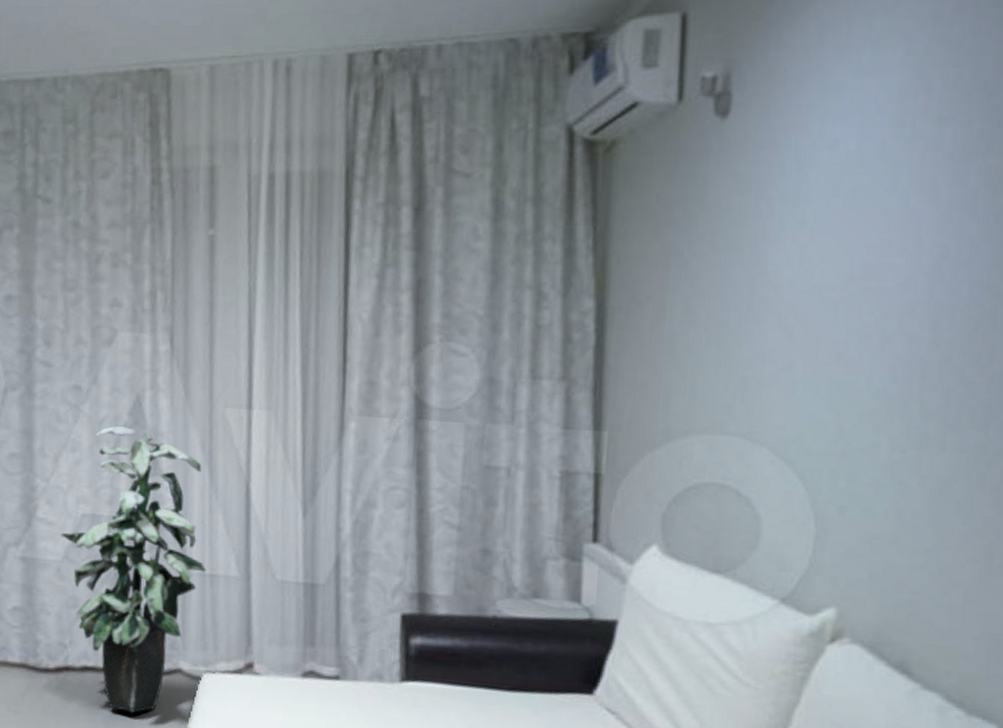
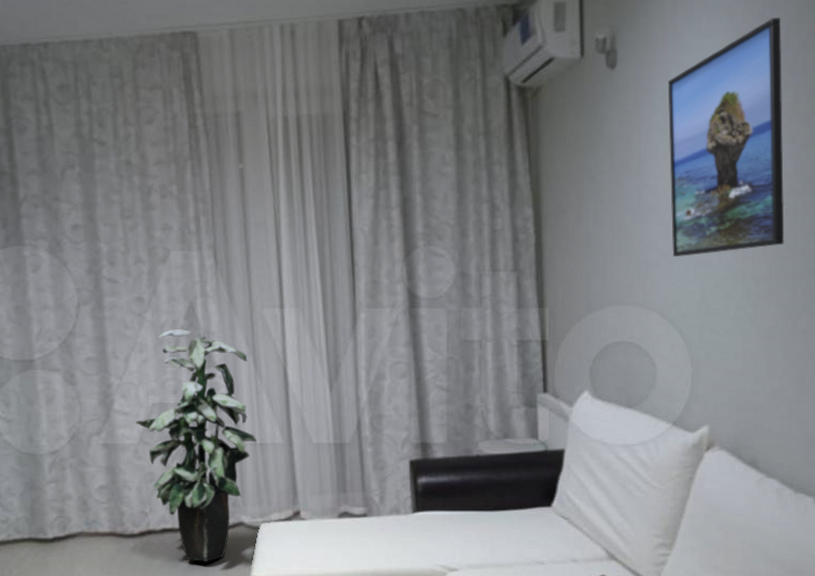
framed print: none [796,47,989,374] -> present [667,17,785,258]

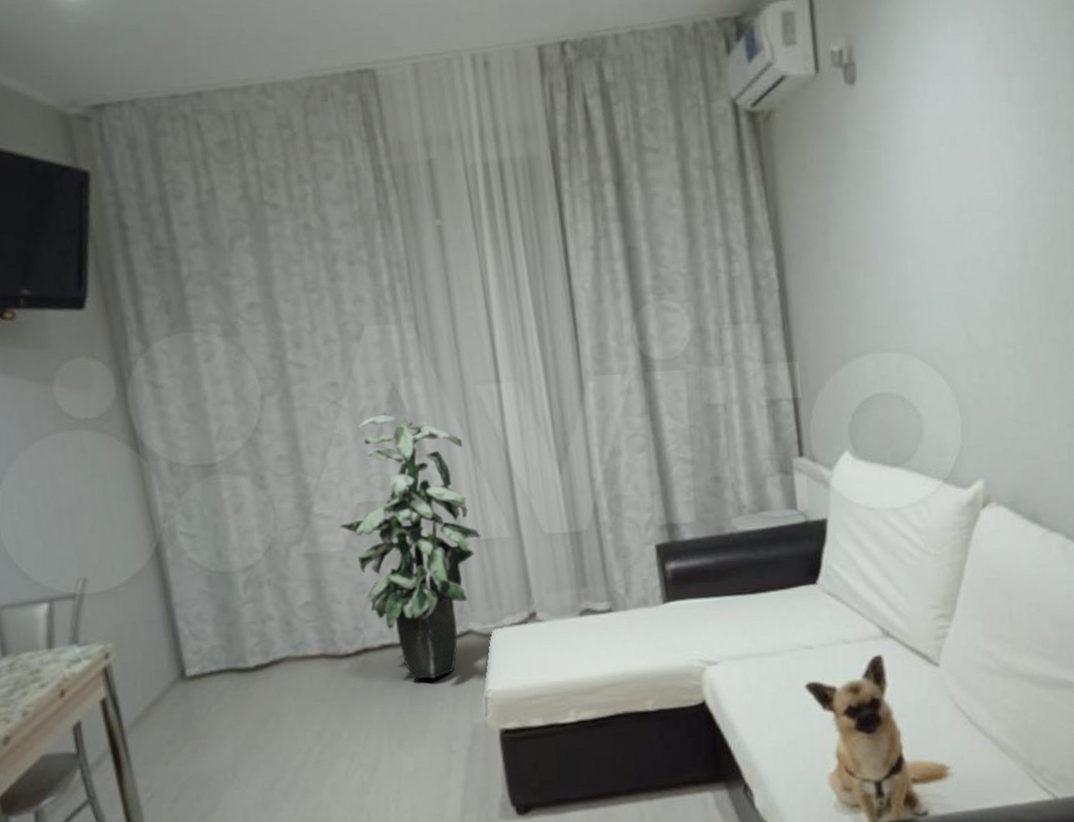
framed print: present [667,17,785,258] -> none [914,15,1053,294]

